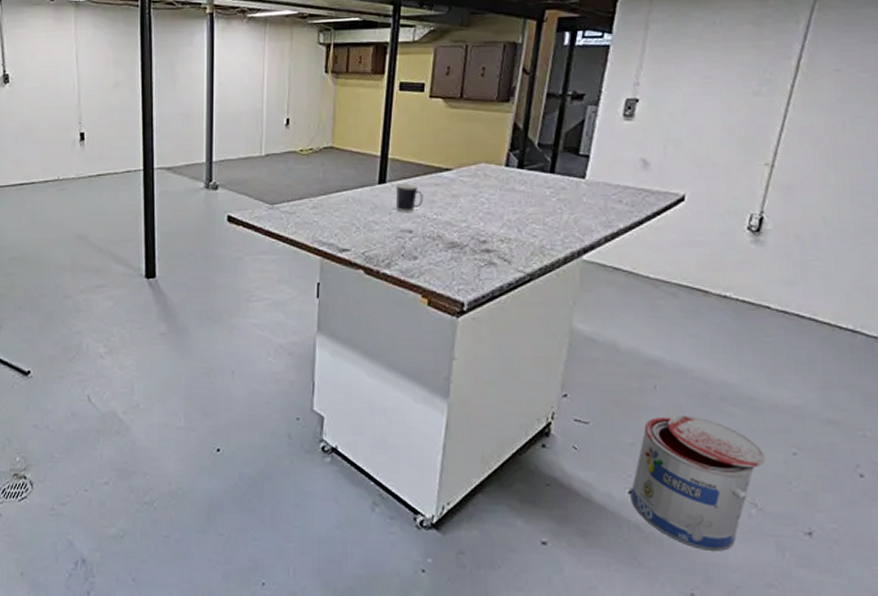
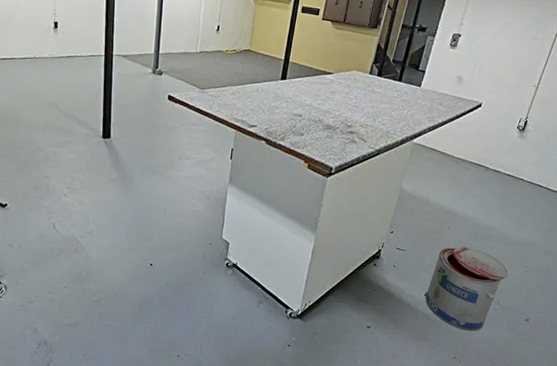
mug: present [395,184,423,212] -> none [291,81,311,102]

